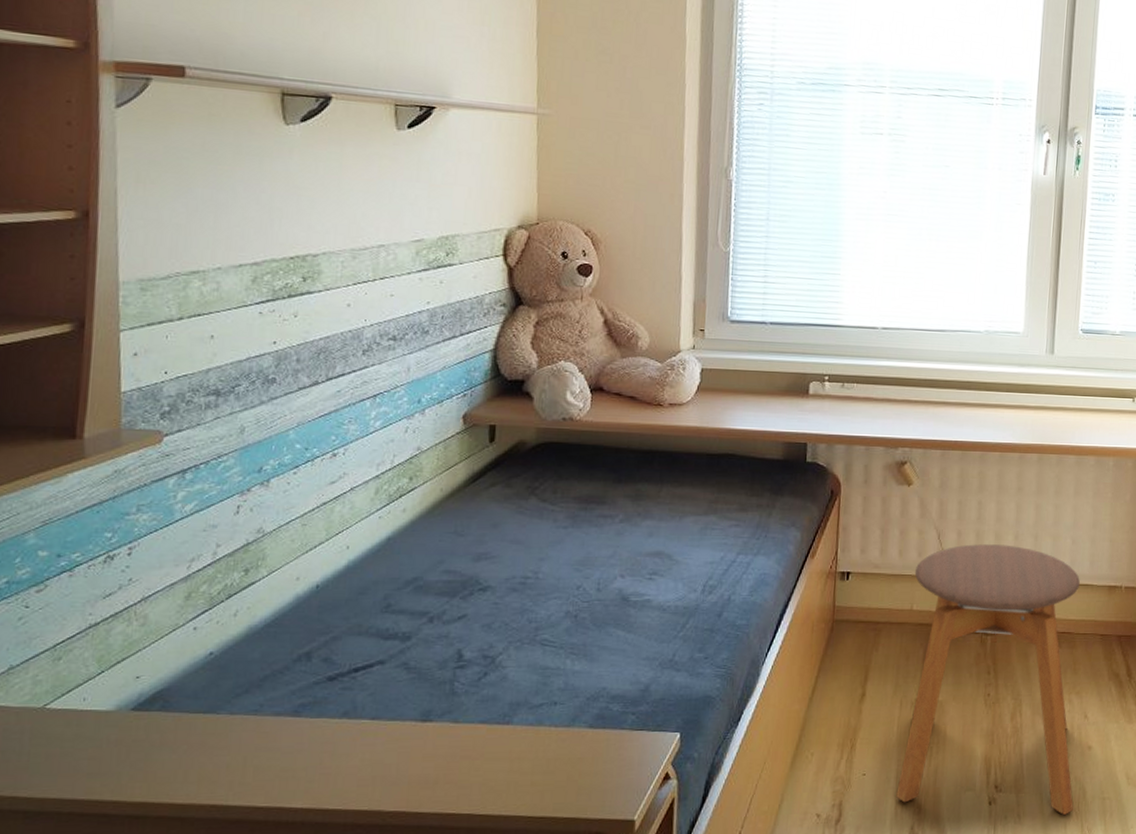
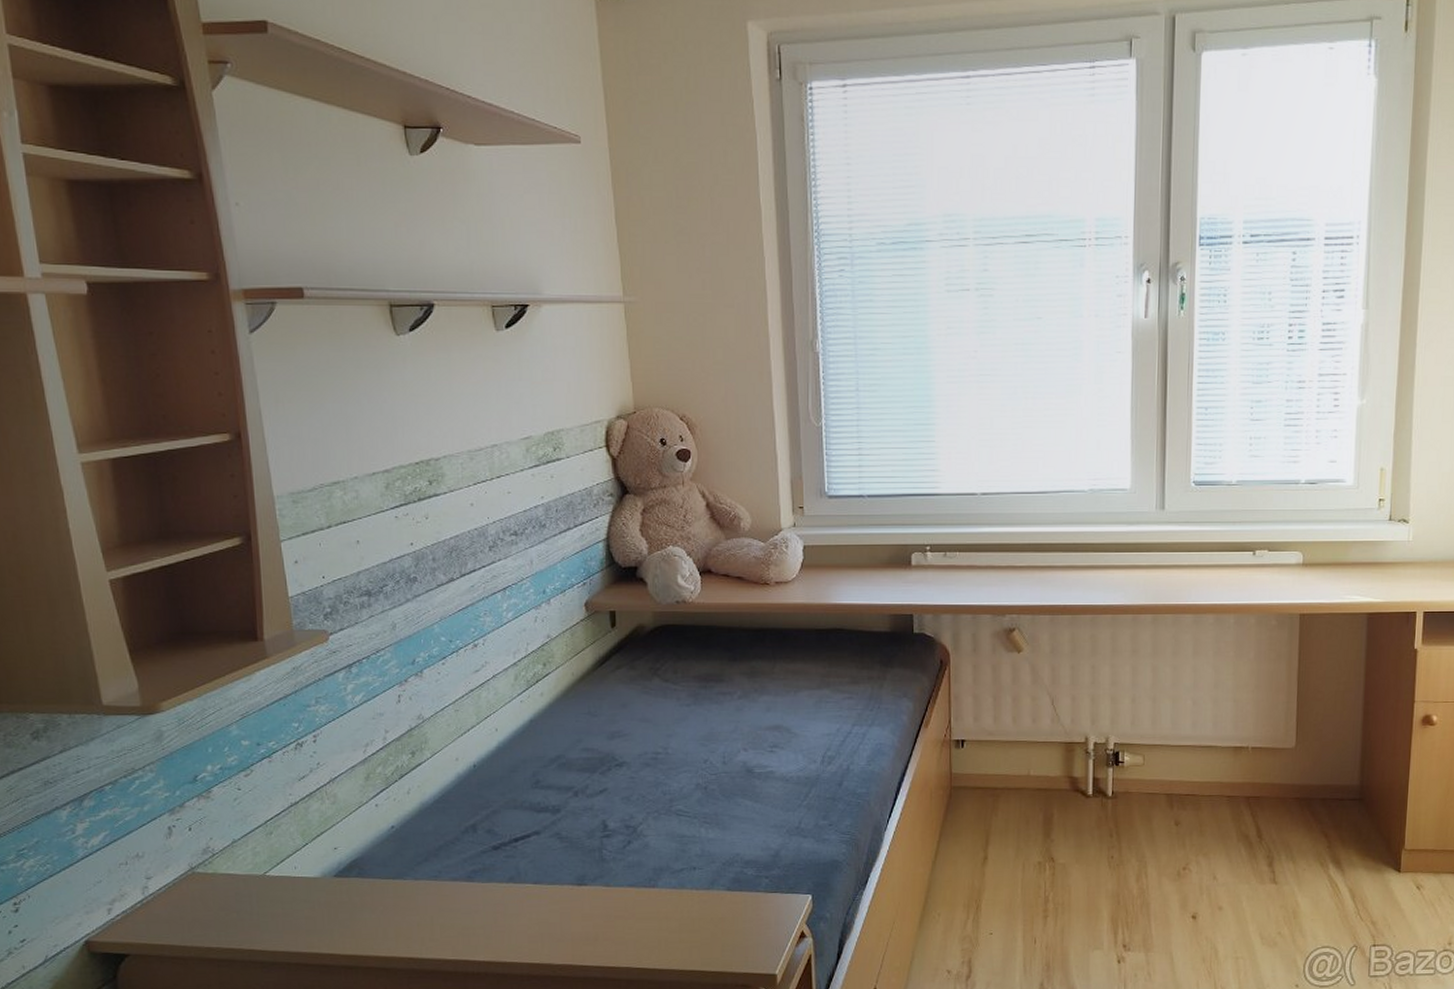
stool: present [896,544,1080,816] -> none [1024,708,1205,974]

